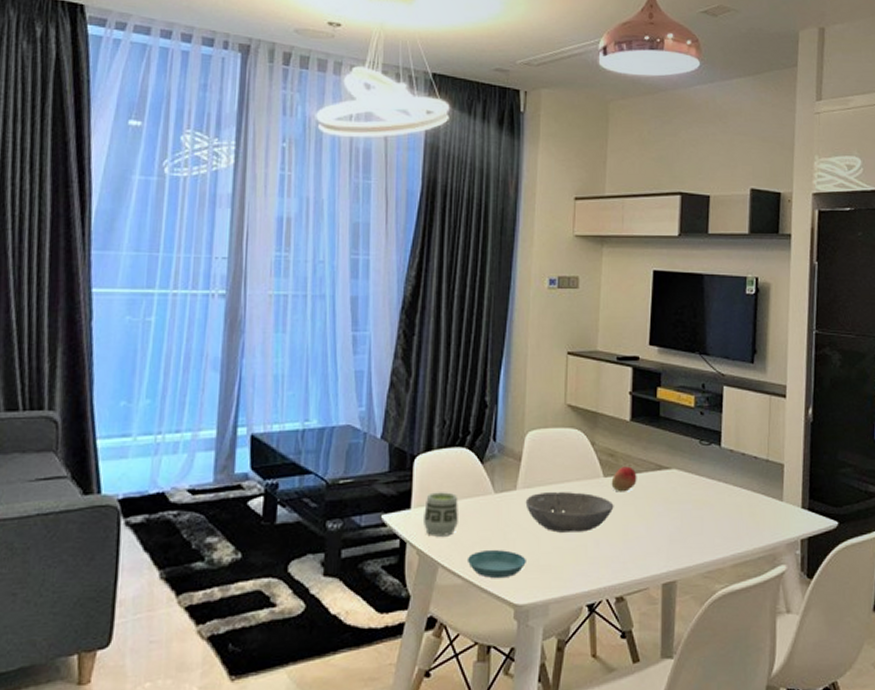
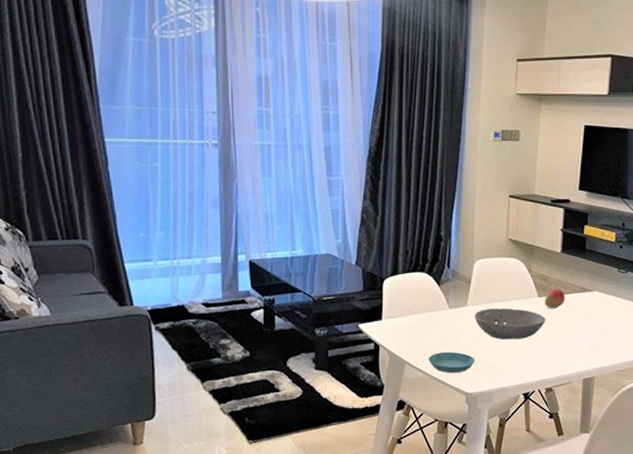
cup: present [422,492,458,537] -> none [391,307,420,341]

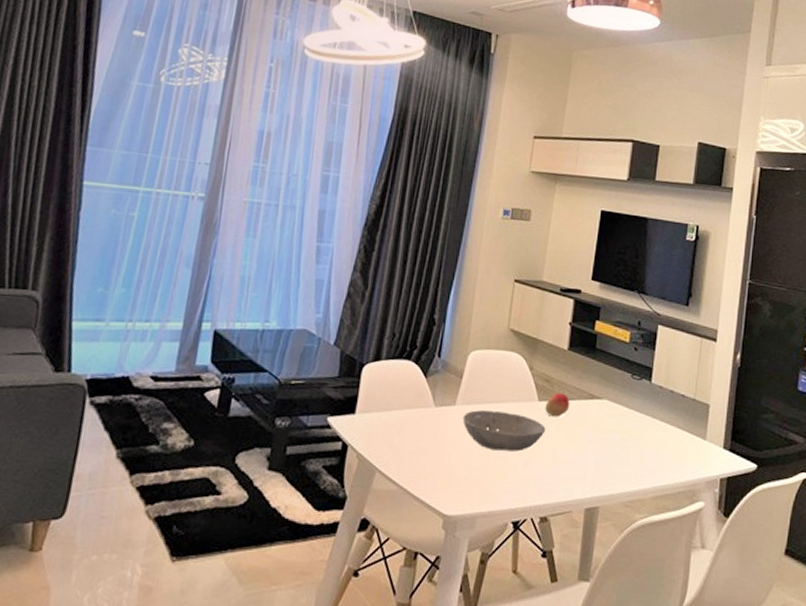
saucer: present [428,352,475,374] -> none [403,460,459,489]

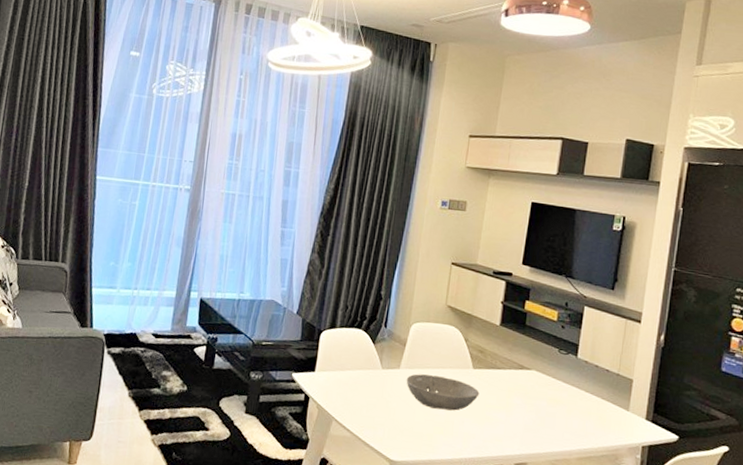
fruit: present [545,392,570,417] -> none [478,362,502,384]

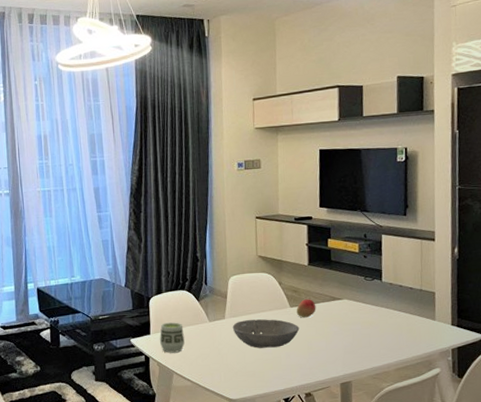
cup: none [323,361,353,398] -> present [159,322,185,353]
fruit: none [478,362,502,384] -> present [296,299,316,318]

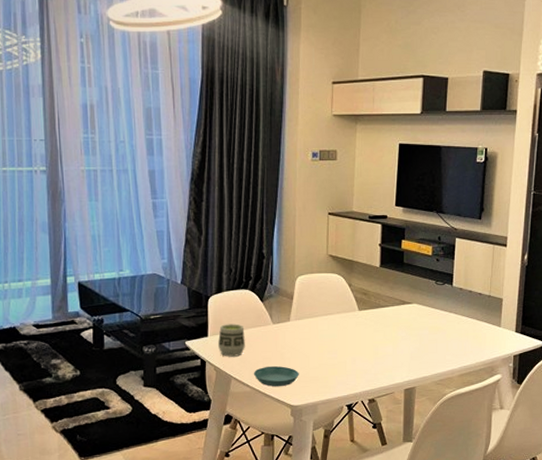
saucer: none [193,361,236,381] -> present [253,366,299,387]
bowl: present [232,319,300,348] -> none [297,322,367,353]
fruit: present [296,299,316,318] -> none [365,302,385,322]

